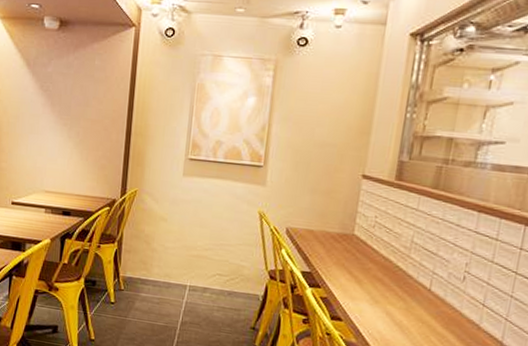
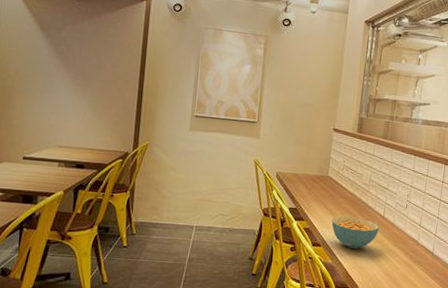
cereal bowl: none [357,285,424,328] -> present [331,216,379,249]

